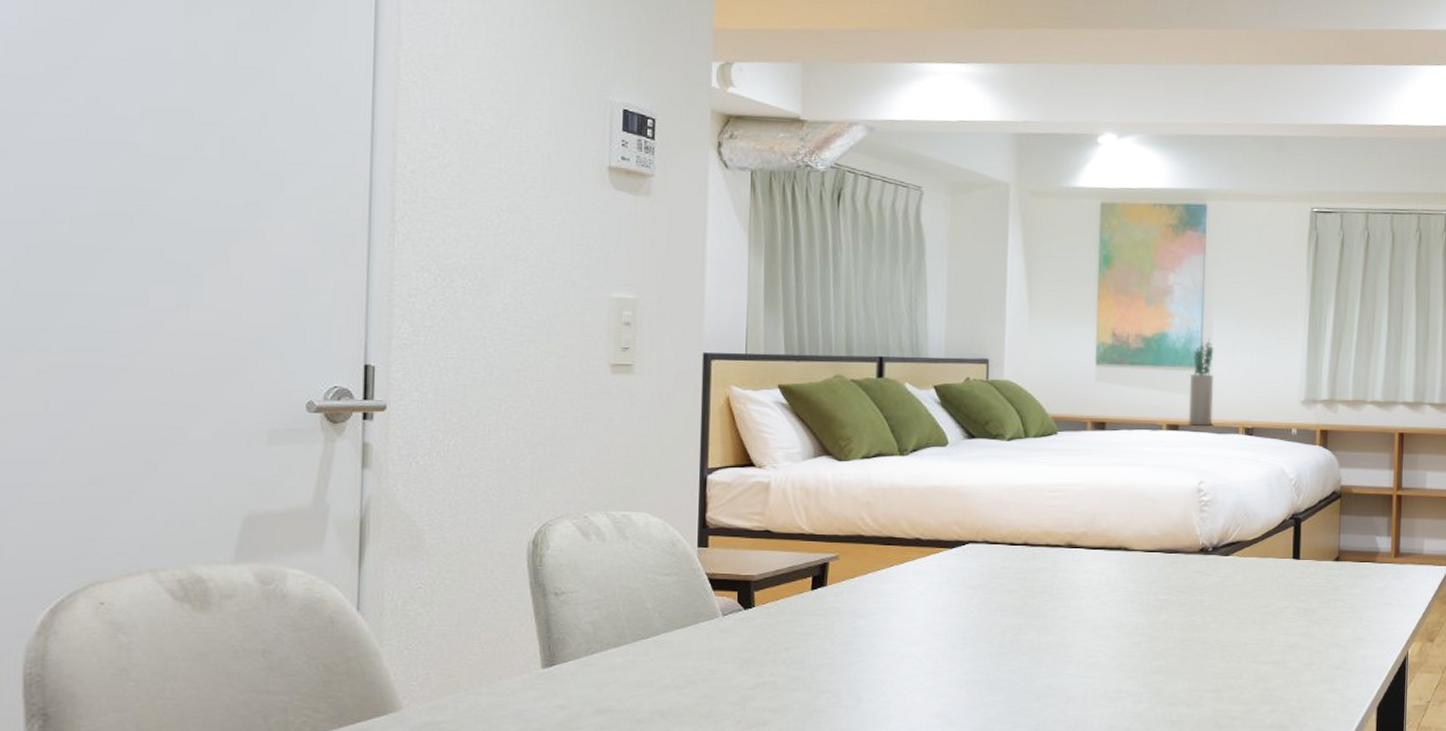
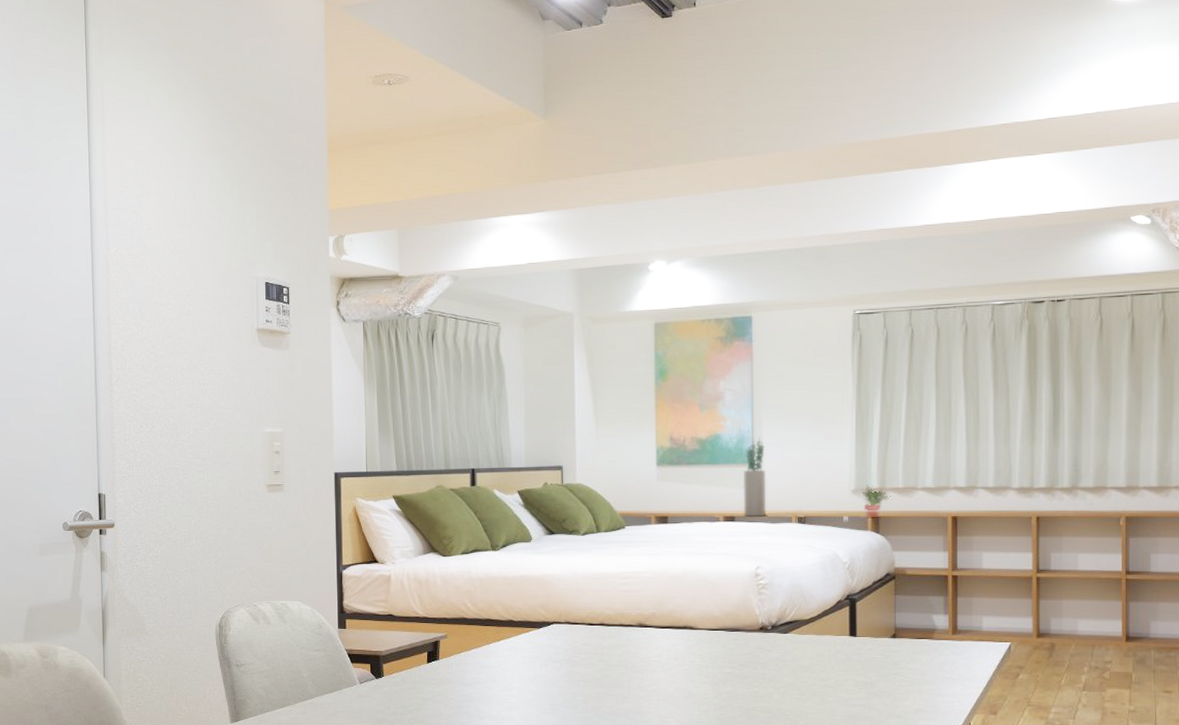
potted plant: none [1313,396,1342,432] -> present [863,485,892,518]

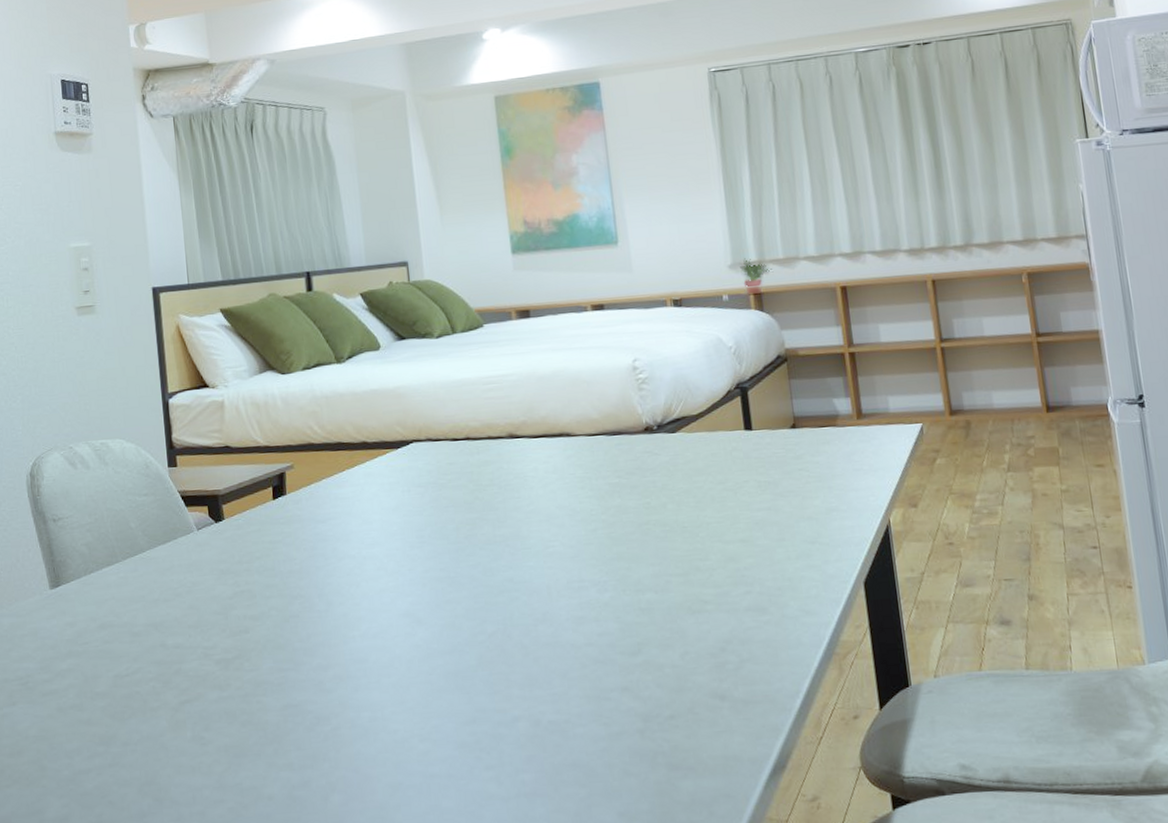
vase: present [743,437,766,518] -> none [608,214,637,305]

